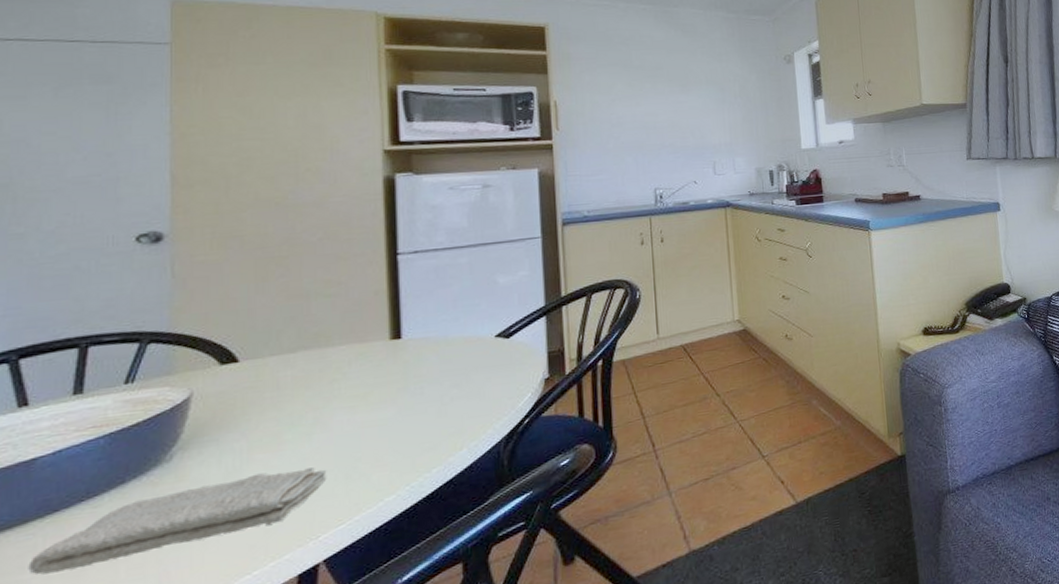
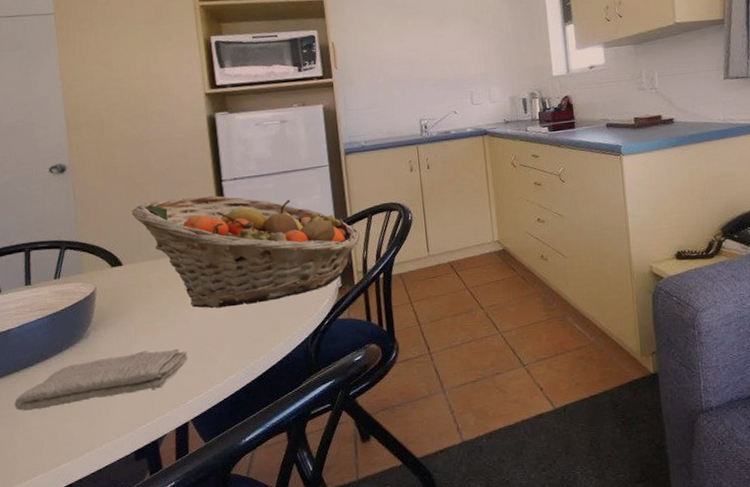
fruit basket: none [260,271,577,413] -> present [131,195,361,309]

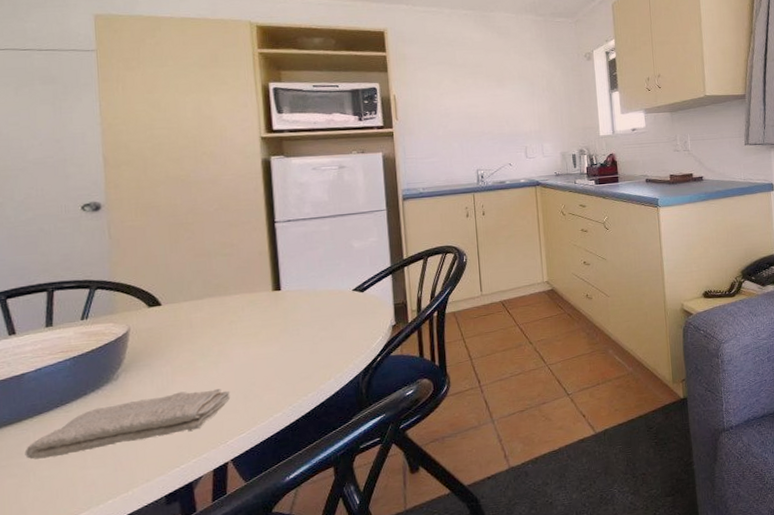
fruit basket: present [131,195,361,309] -> none [174,236,416,348]

